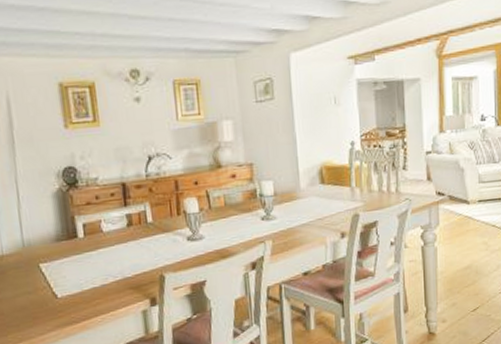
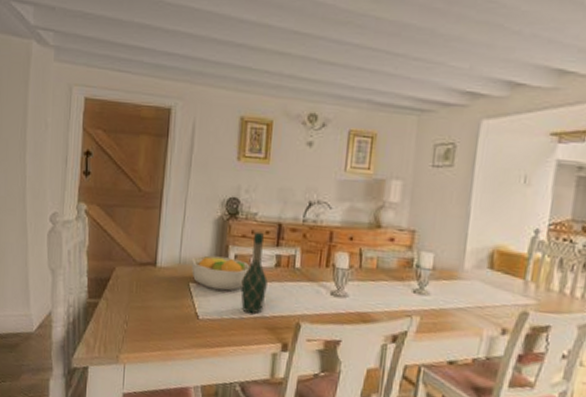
fruit bowl: none [35,228,102,265] -> present [191,255,250,292]
wine bottle: none [95,195,124,279] -> present [240,231,268,314]

